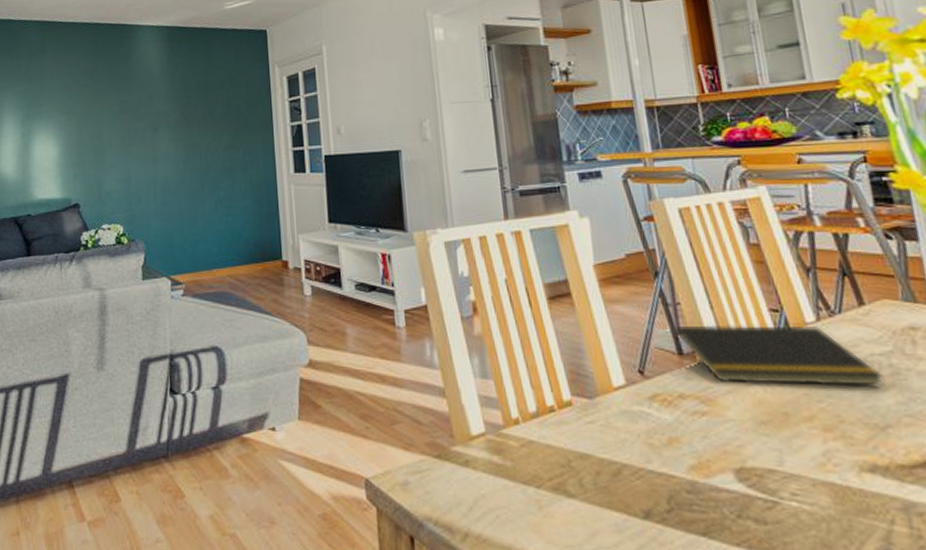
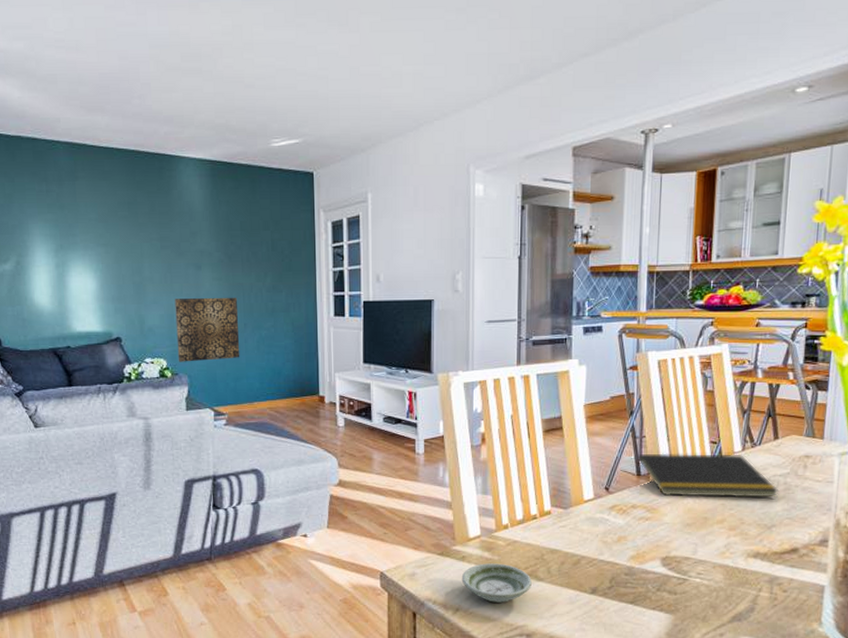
wall art: none [132,157,198,228] -> present [174,297,240,362]
saucer: none [467,471,561,527] -> present [461,563,532,603]

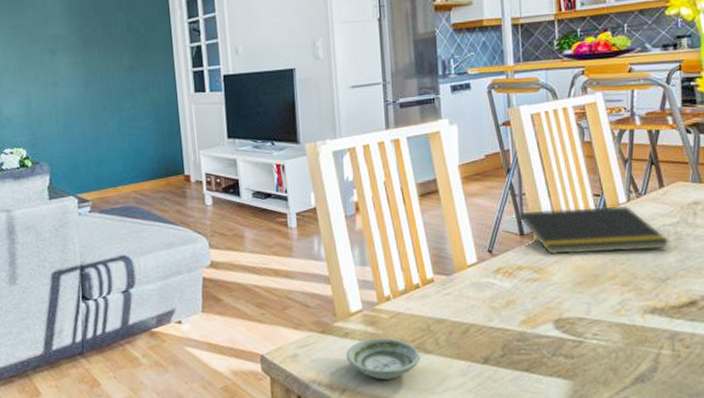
wall art: present [174,297,240,362] -> none [31,80,101,151]

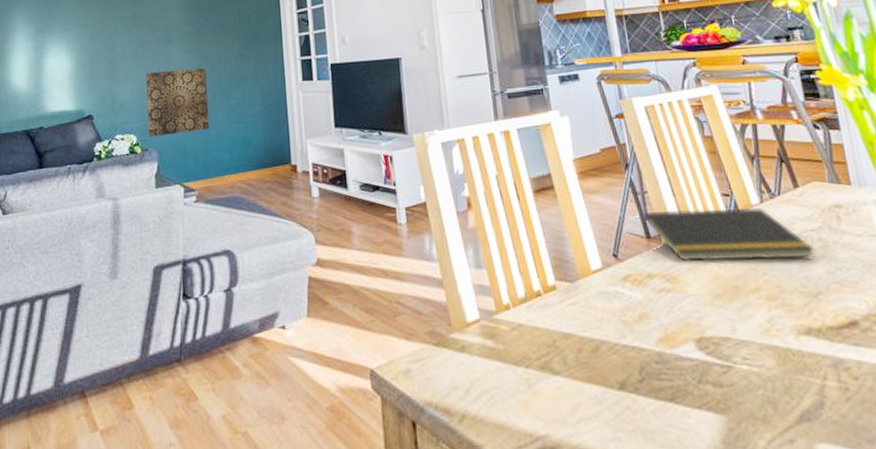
wall art: none [31,80,101,151] -> present [145,67,210,137]
saucer: present [346,337,420,380] -> none [464,353,547,406]

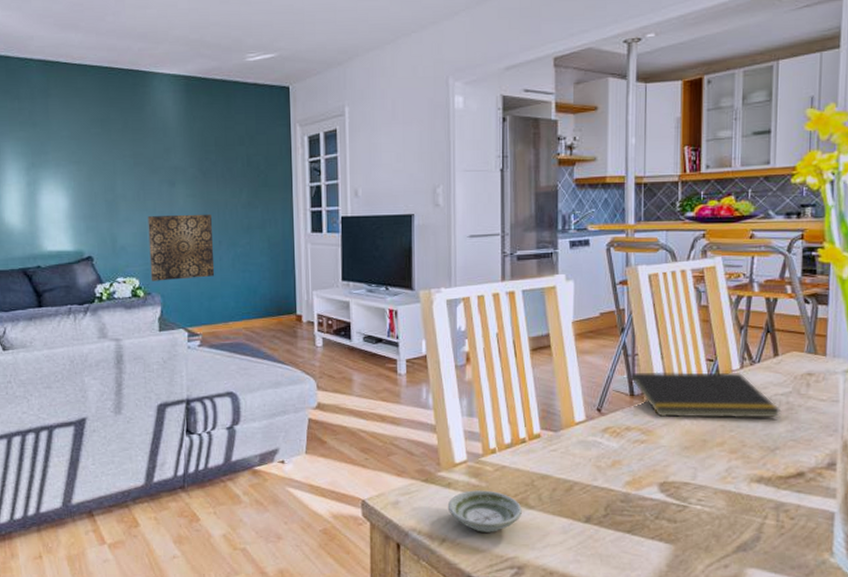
saucer: none [464,353,547,406] -> present [447,490,522,532]

